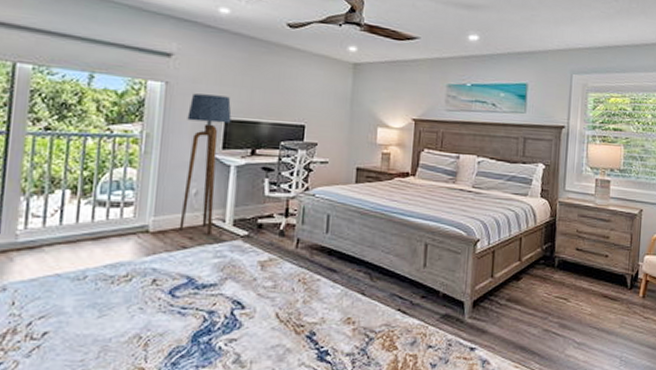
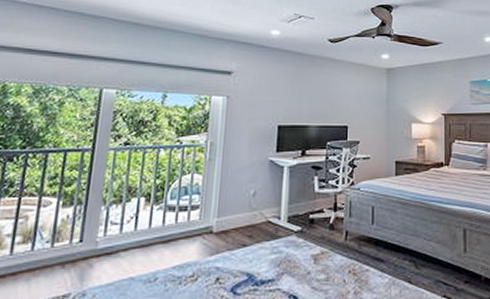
floor lamp: present [179,93,232,235] -> none [239,104,284,232]

